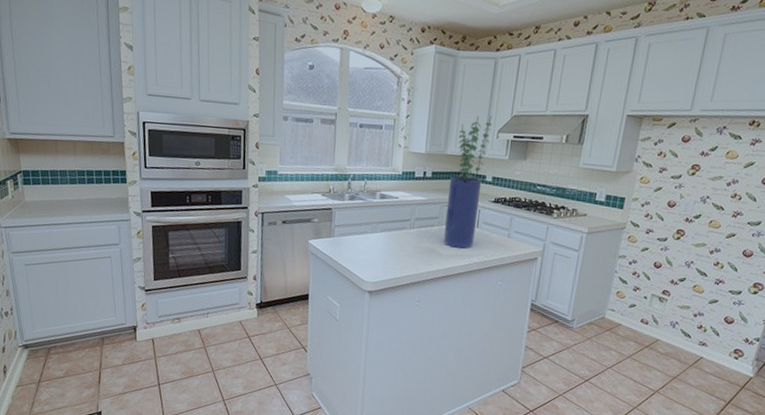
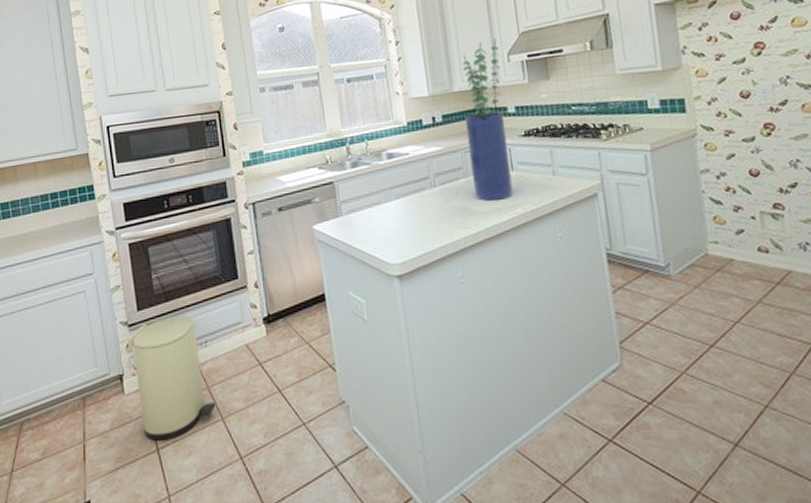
pedal bin: none [142,289,209,380] -> present [127,315,216,441]

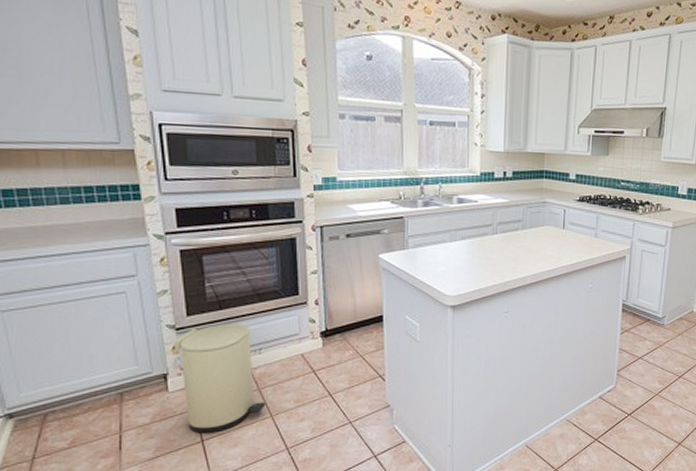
vase: present [462,38,513,201] -> none [529,110,573,252]

